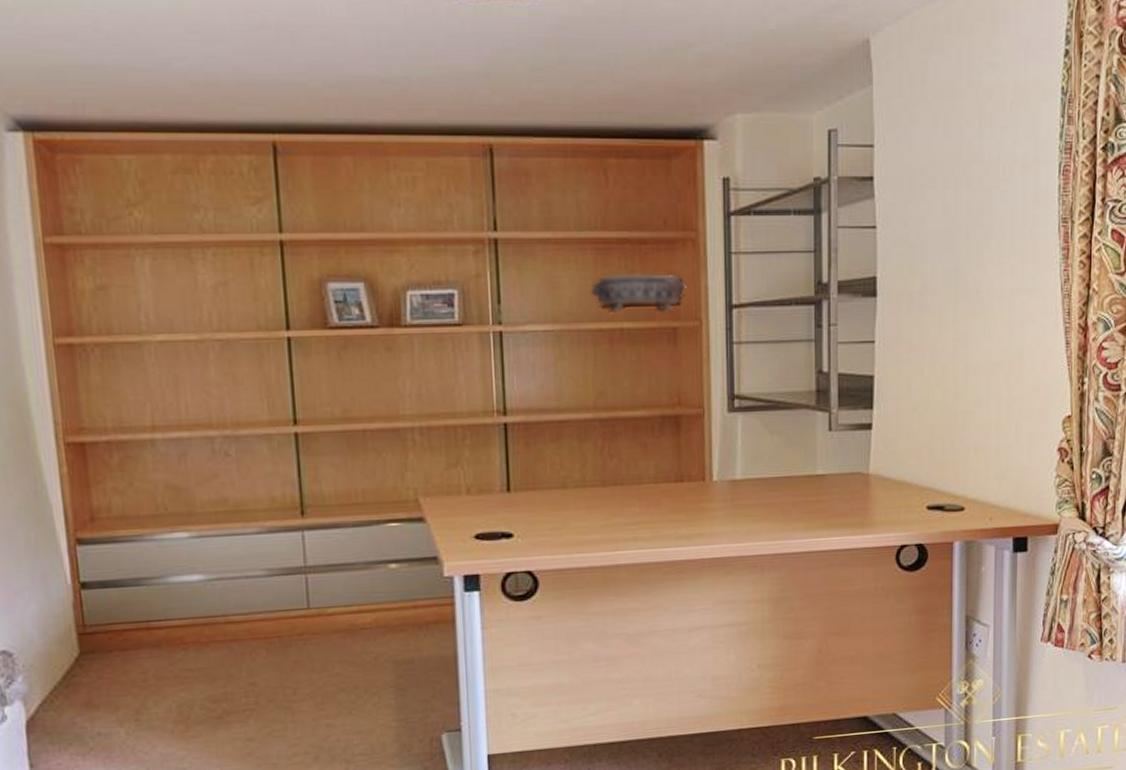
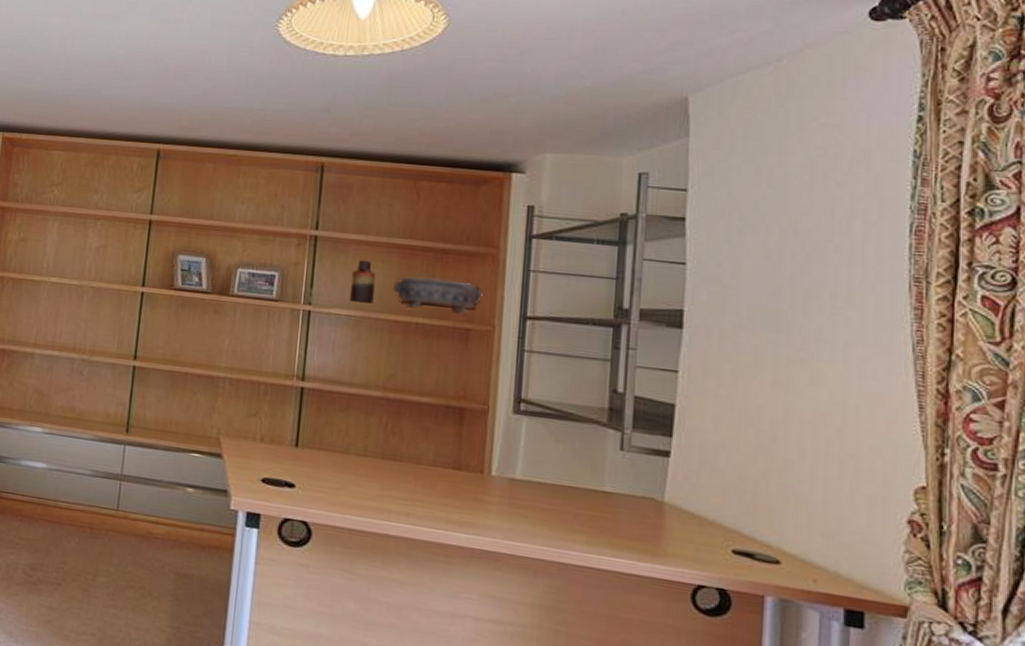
vase: none [543,262,572,315] -> present [349,259,376,304]

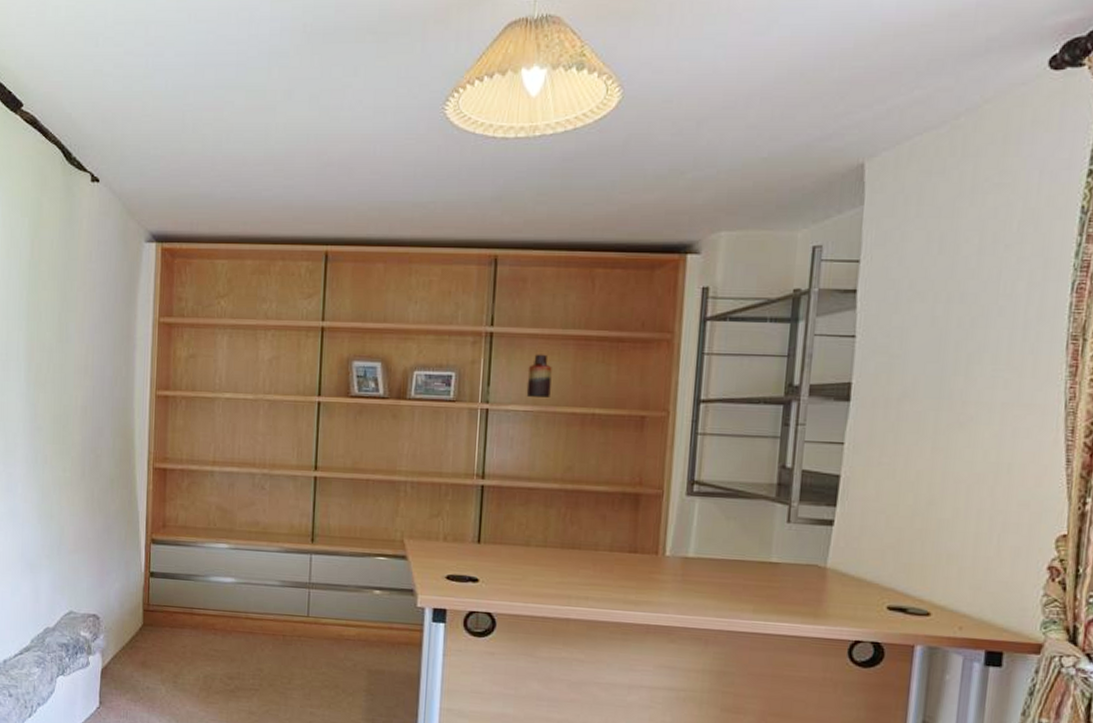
decorative bowl: present [393,276,483,315] -> none [570,367,658,403]

